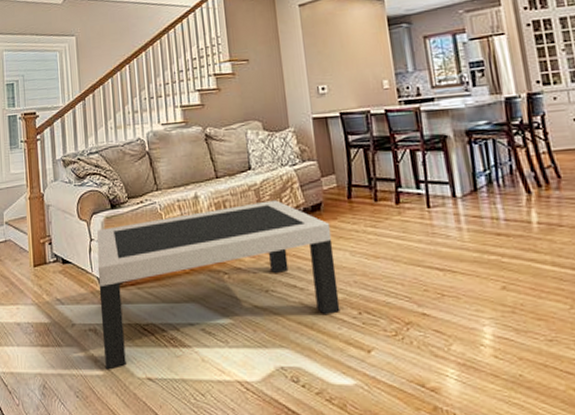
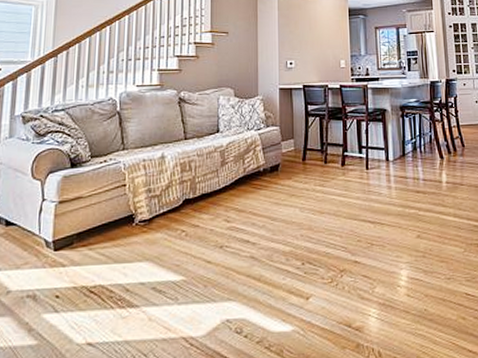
coffee table: present [96,200,340,370] -> none [41,161,286,339]

